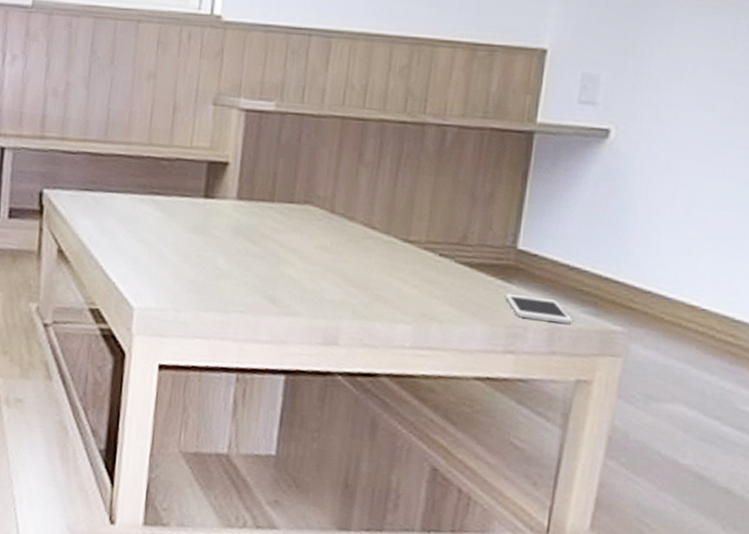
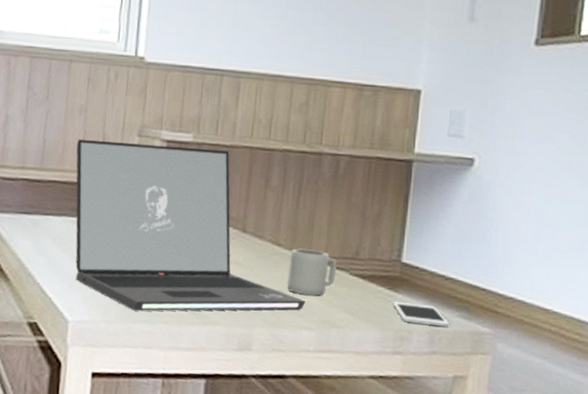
laptop: none [142,108,402,301] -> present [75,139,306,311]
cup: none [381,231,440,286] -> present [287,248,337,296]

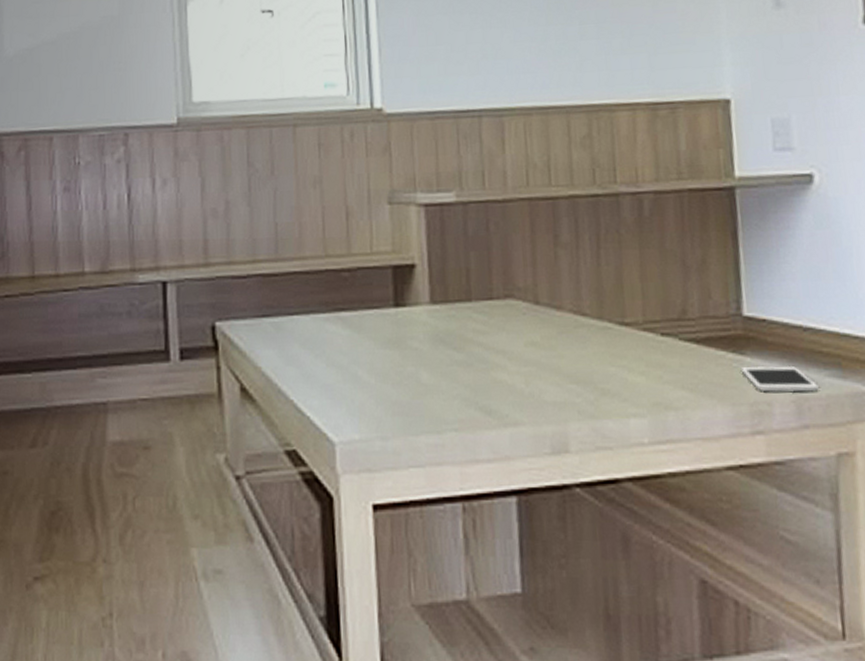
laptop: present [75,139,306,311] -> none [315,207,629,420]
cup: present [287,248,337,296] -> none [599,314,662,373]

